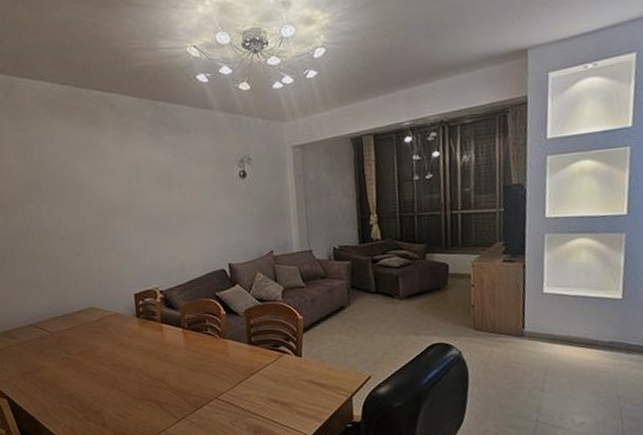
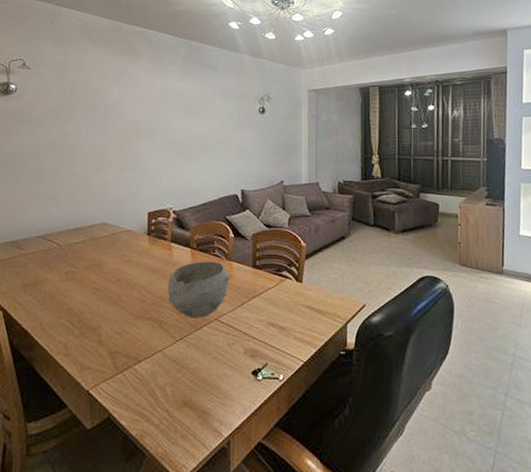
bowl: none [163,339,226,398] -> present [167,261,230,318]

